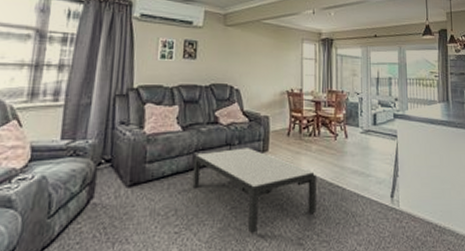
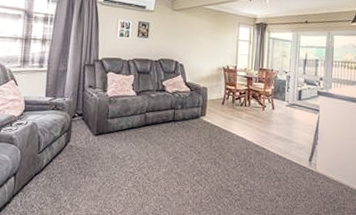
coffee table: present [192,148,316,235] -> none [144,112,245,179]

